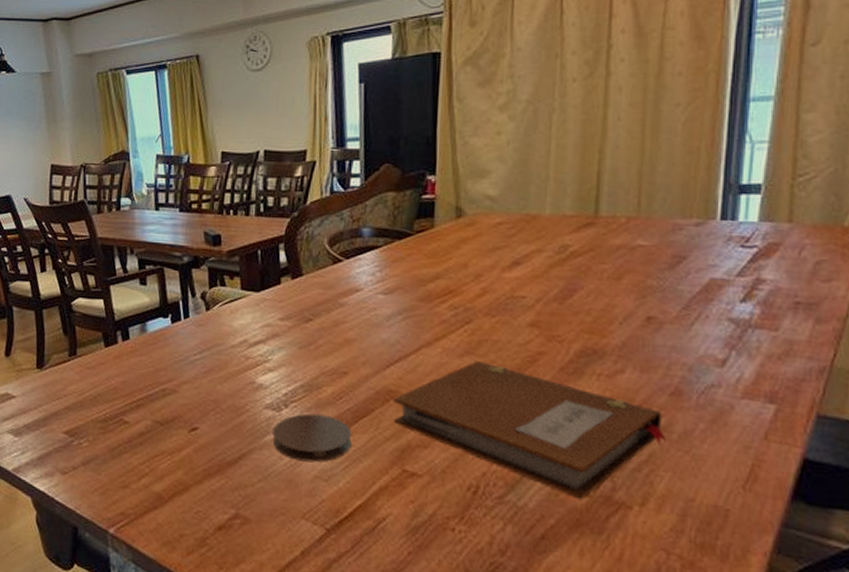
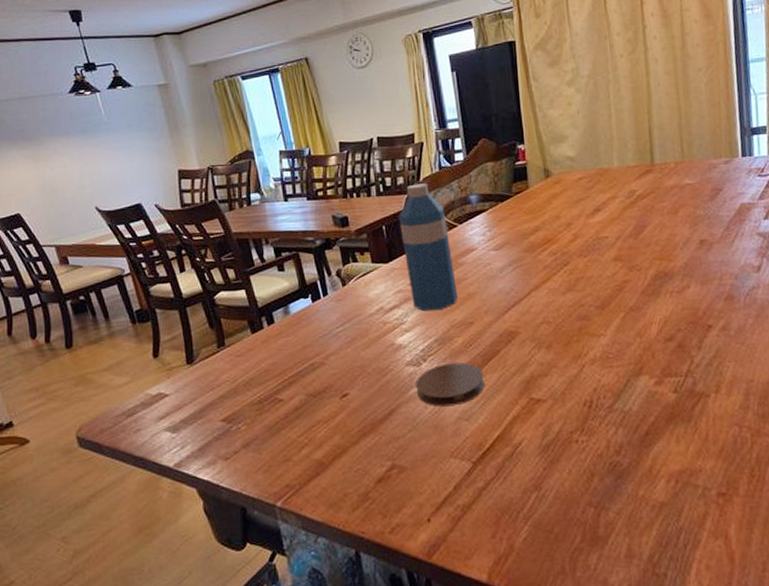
water bottle: none [277,207,334,352] -> present [399,183,458,312]
notebook: present [393,361,667,500] -> none [514,295,728,397]

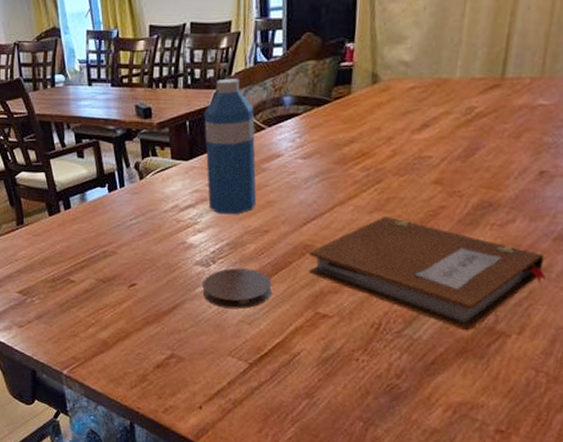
notebook: none [514,295,728,397] -> present [309,217,546,331]

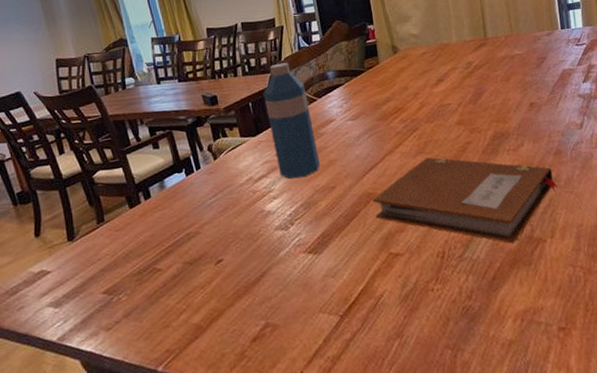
coaster: present [202,268,272,309] -> none [285,224,348,267]

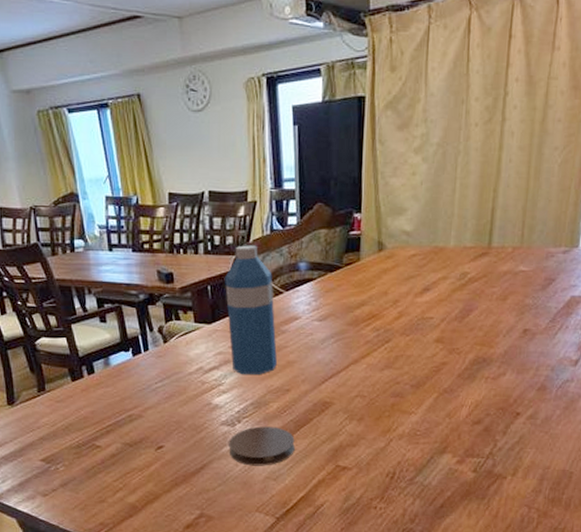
coaster: none [285,224,348,267] -> present [229,426,295,466]
notebook: present [372,157,559,244] -> none [328,373,533,475]

